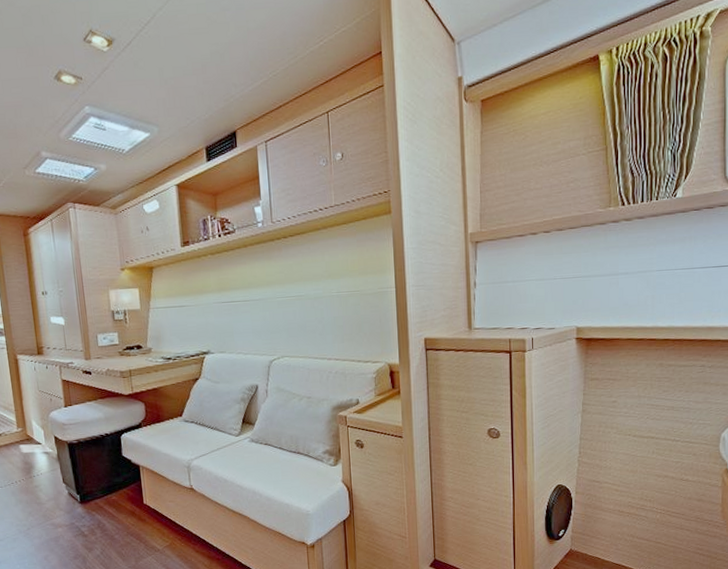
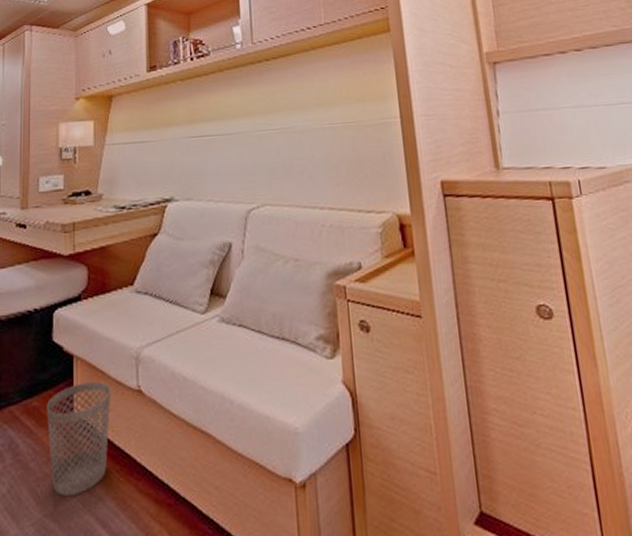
wastebasket: none [122,483,172,555] -> present [46,382,111,496]

